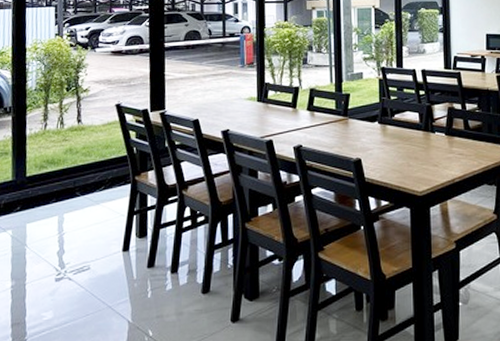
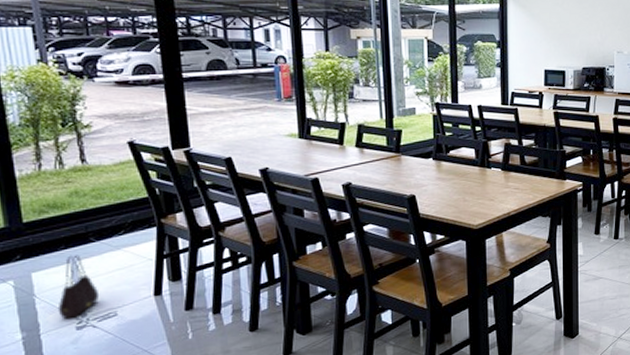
handbag: none [42,208,78,269] -> present [57,255,100,319]

